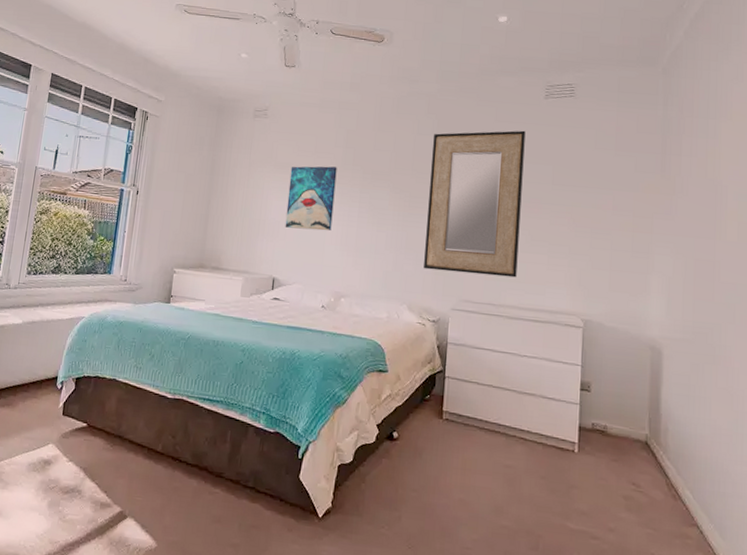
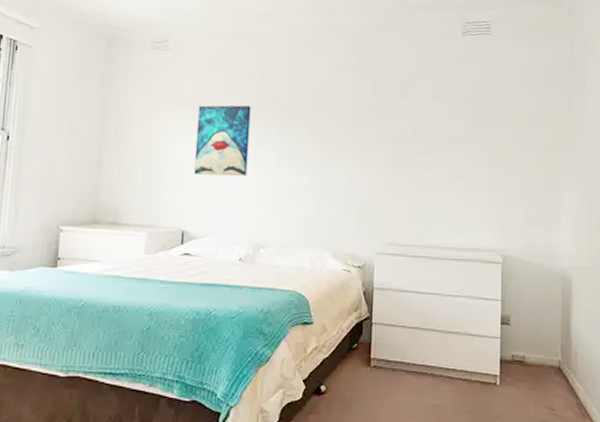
home mirror: present [424,130,526,278] -> none [347,67,445,218]

